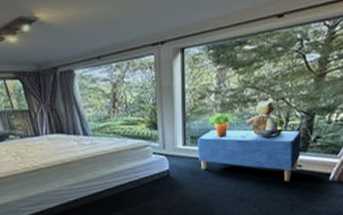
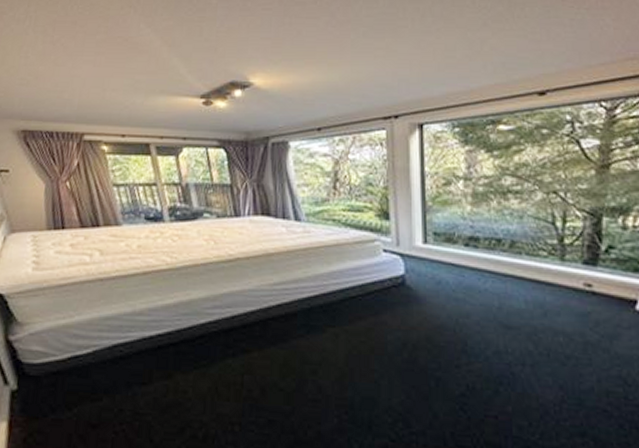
bench: present [198,129,302,182] -> none [443,225,588,308]
potted plant: present [207,113,237,138] -> none [455,205,495,237]
stuffed bear: present [246,97,286,137] -> none [508,188,562,241]

